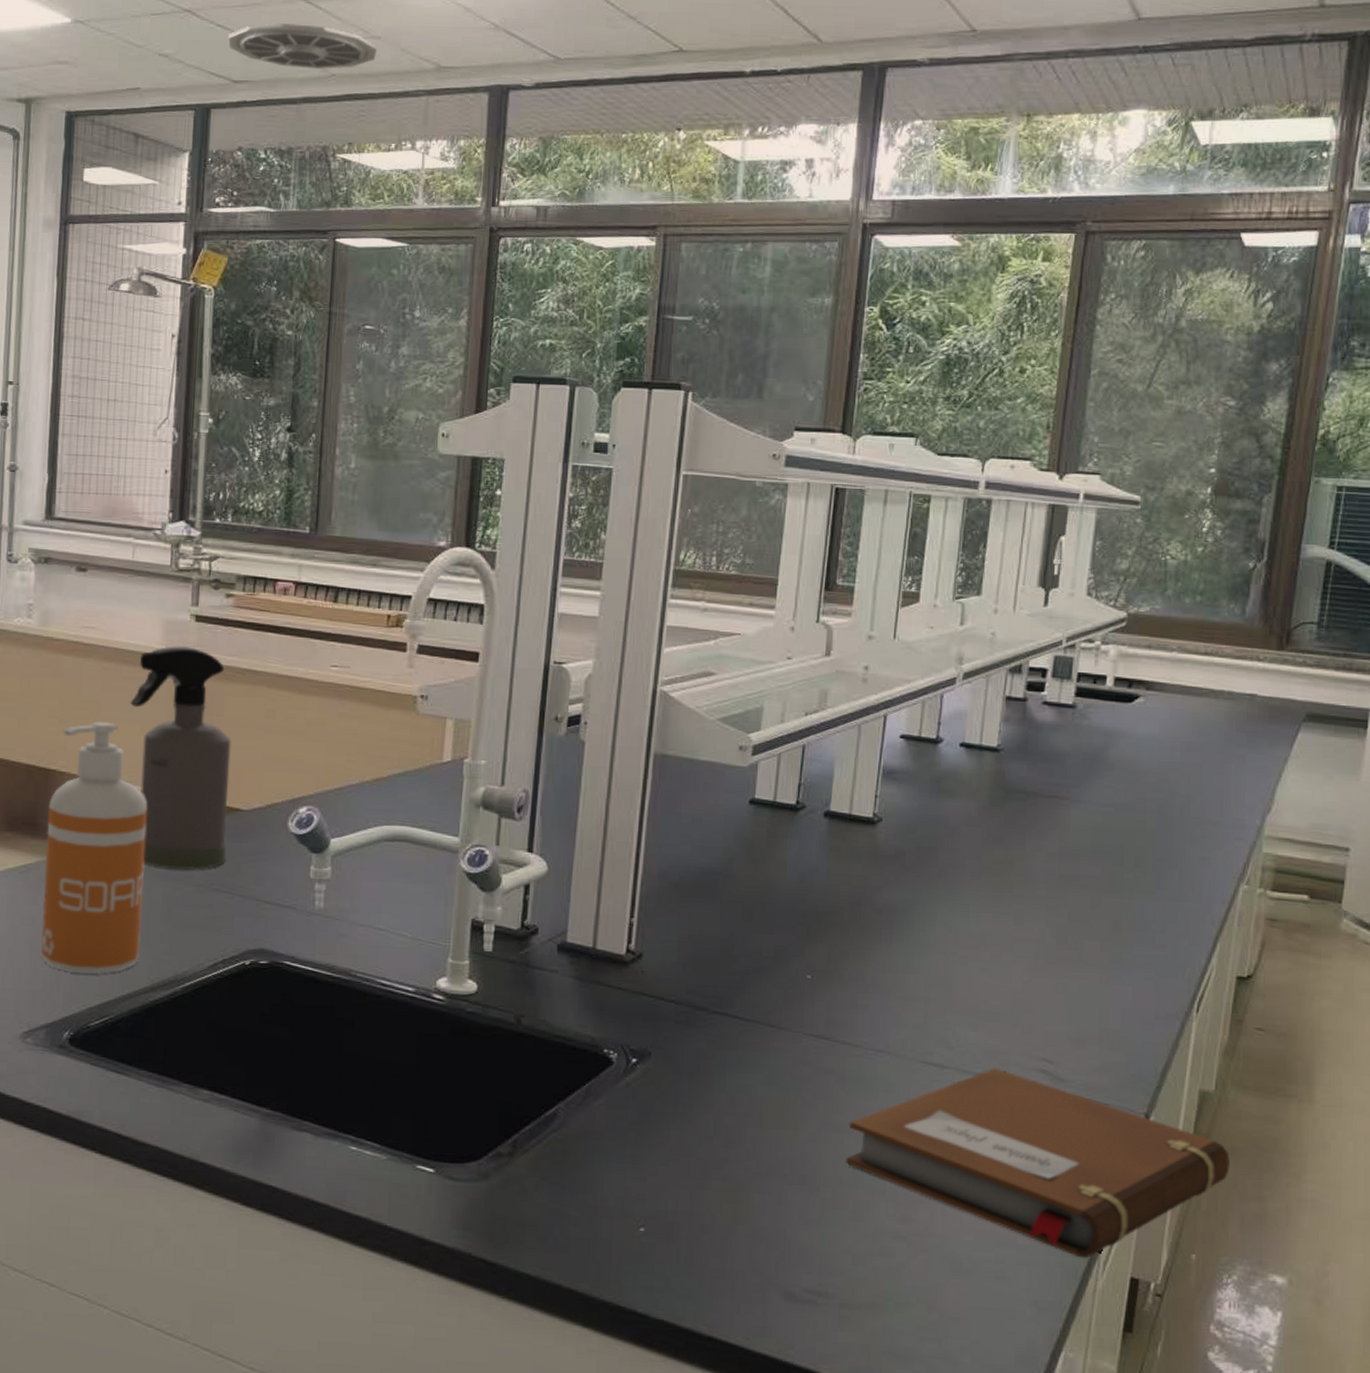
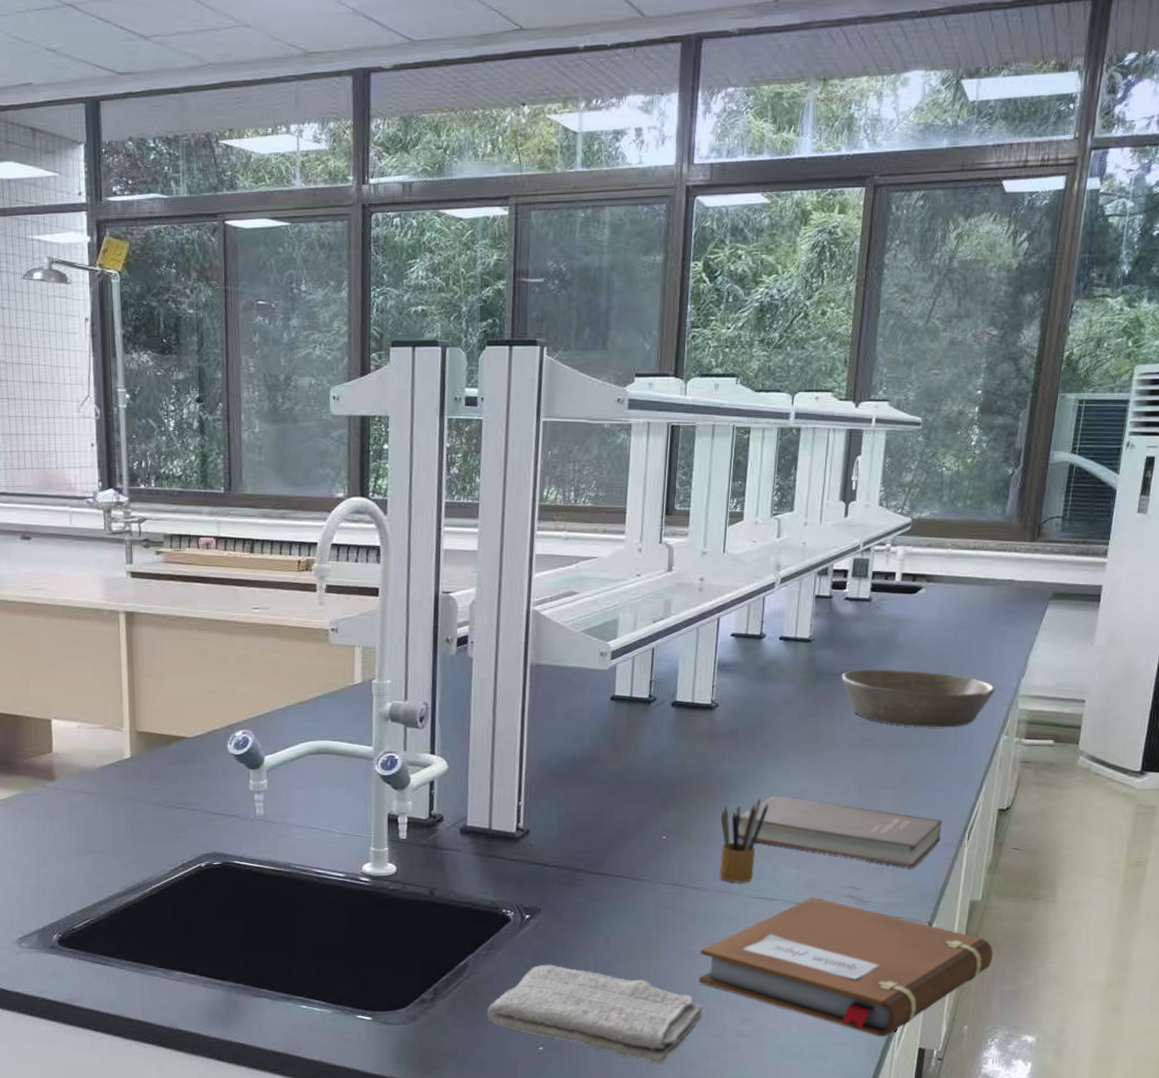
soap dispenser: present [41,721,148,975] -> none [19,670,111,886]
spray bottle: present [130,646,231,870] -> none [81,600,177,792]
ceiling vent: present [228,23,378,69] -> none [110,15,249,58]
washcloth: none [577,1122,850,1265] -> present [487,964,703,1064]
pencil box: none [877,938,942,1042] -> present [719,798,769,883]
book: none [901,936,1164,1043] -> present [738,795,943,869]
bowl: none [1036,789,1233,870] -> present [841,668,995,728]

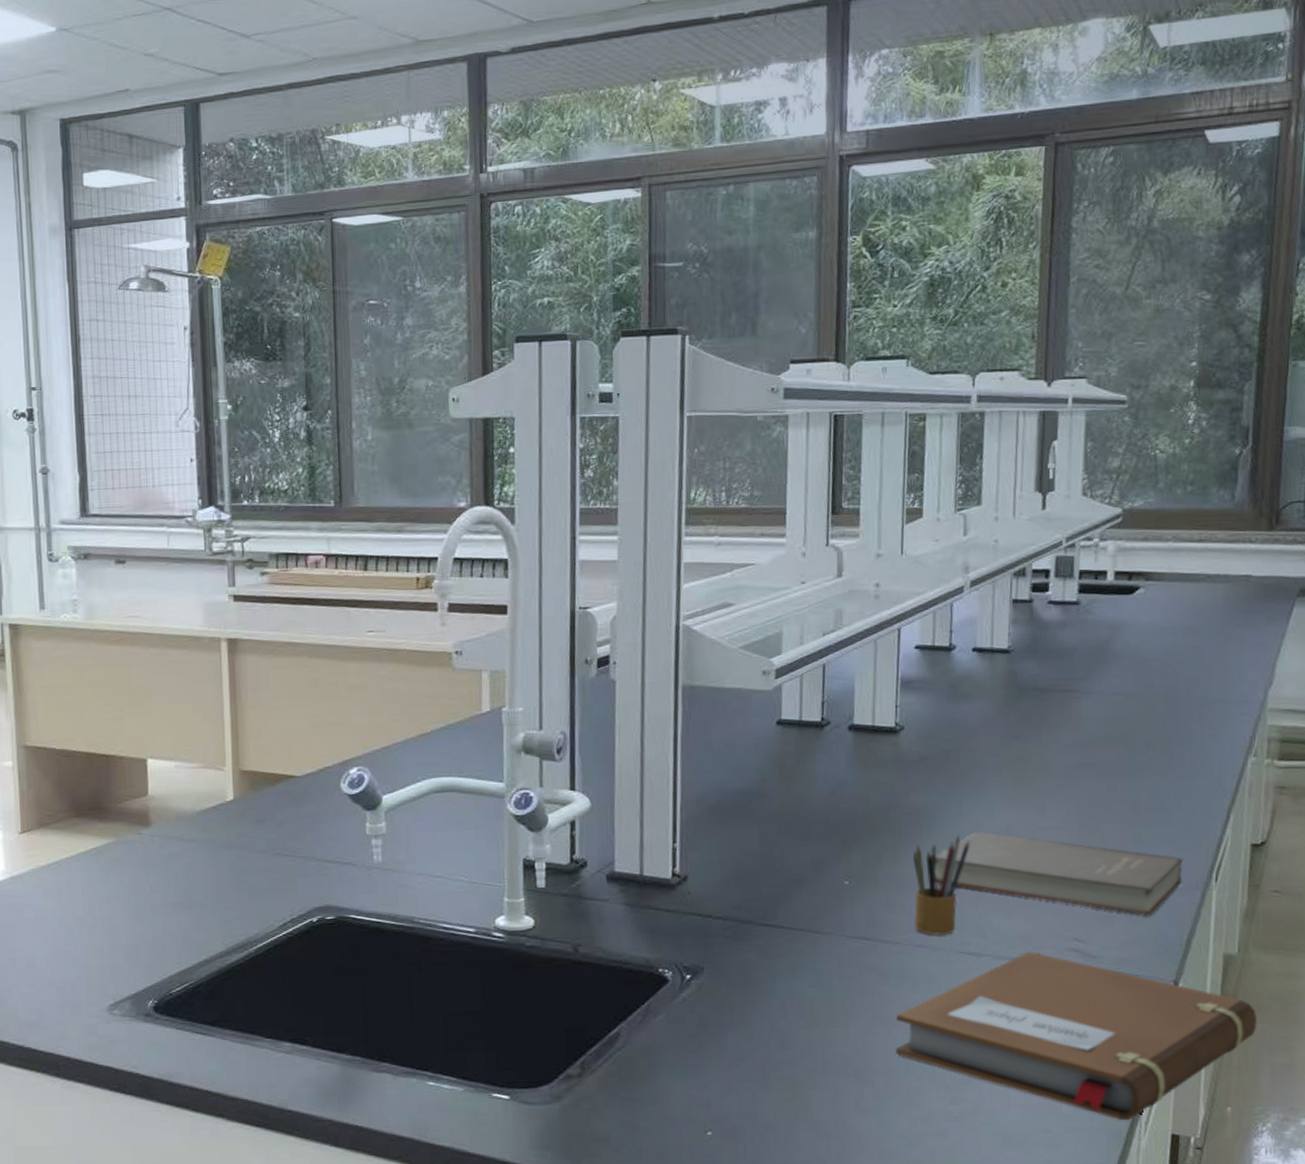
washcloth: present [487,964,703,1064] -> none [644,1032,903,1153]
bowl: present [841,668,995,728] -> none [1049,681,1237,750]

